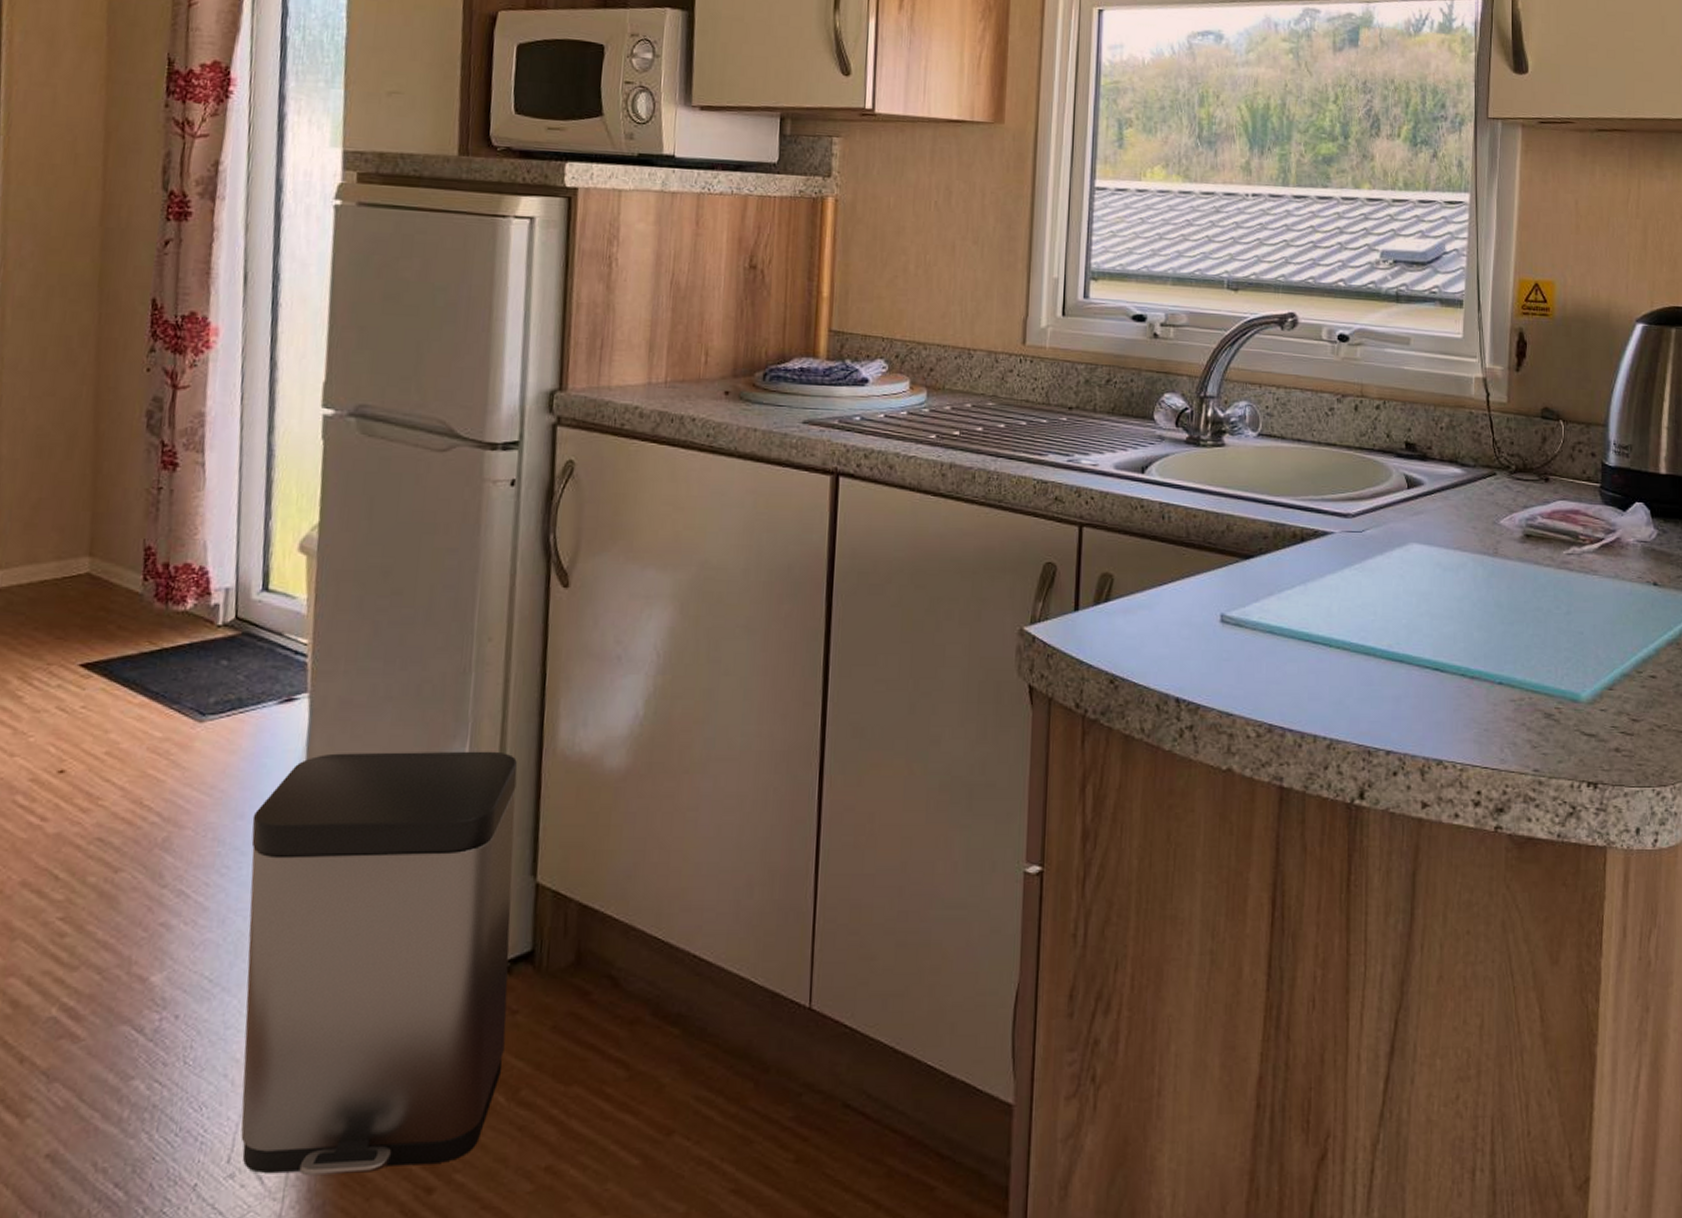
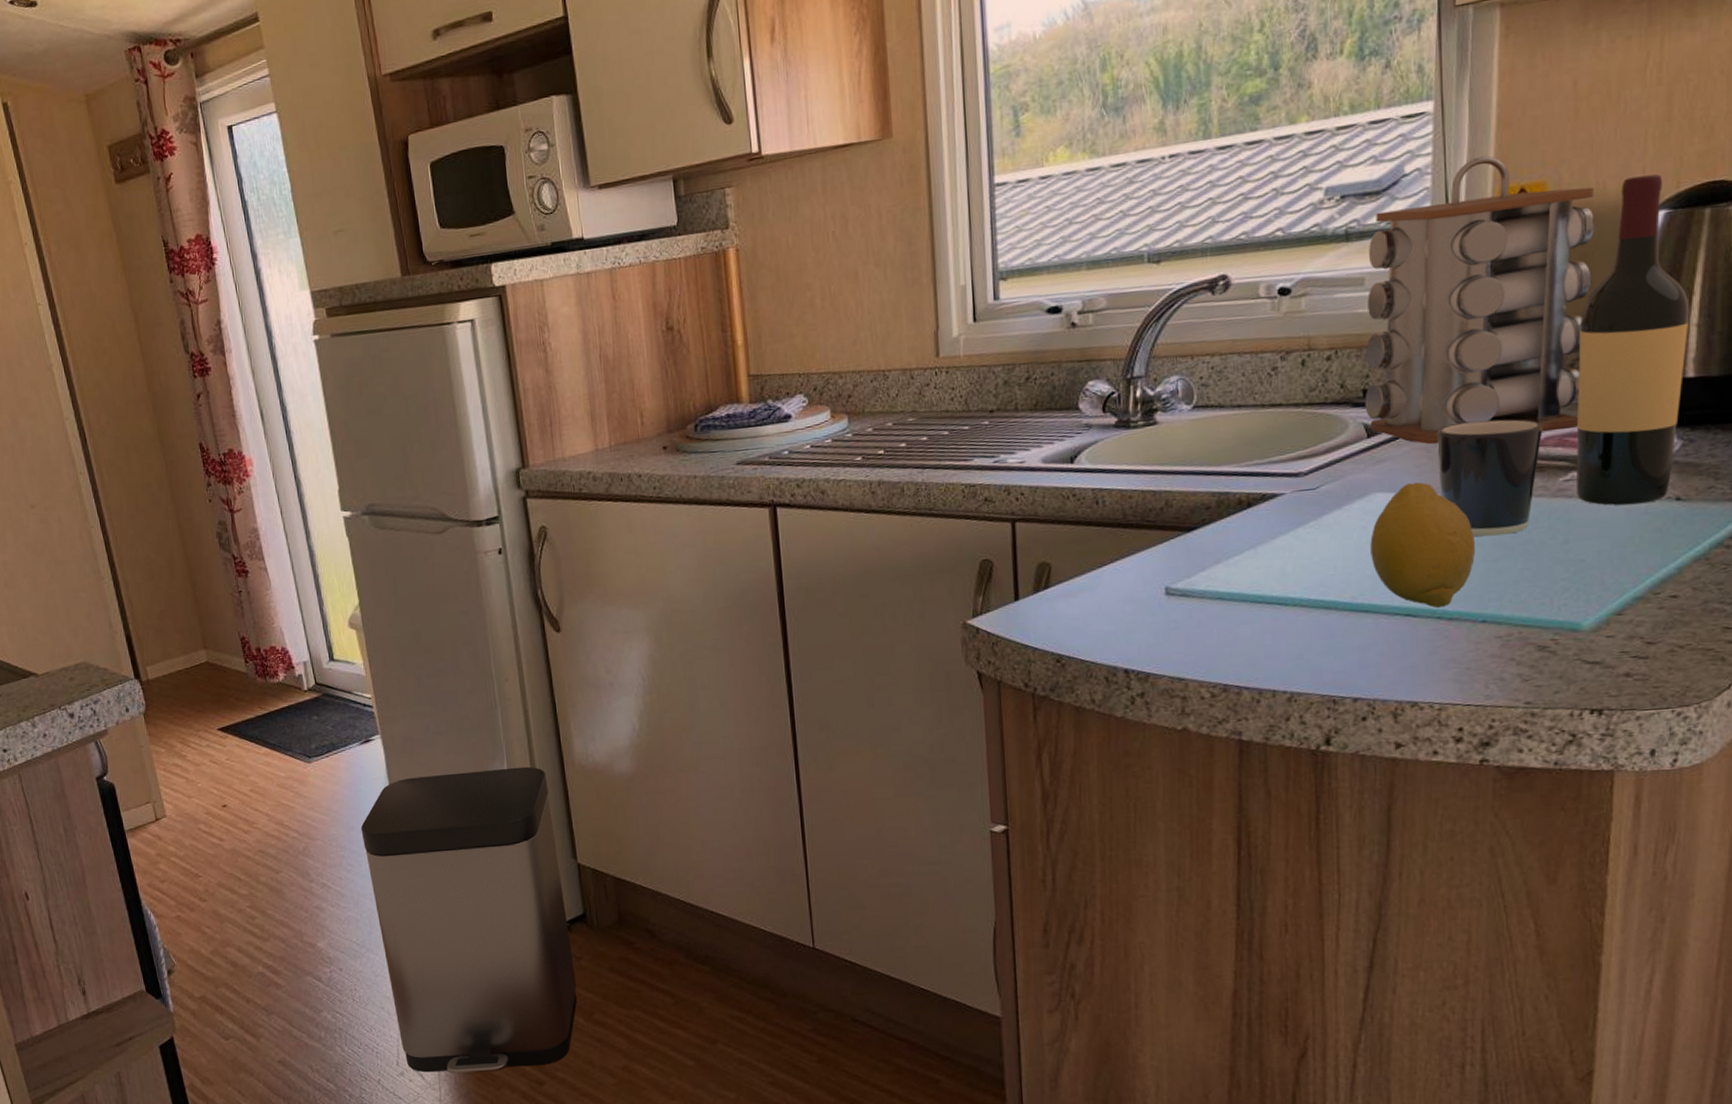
spice rack: none [1406,249,1591,506] -> present [1364,156,1594,445]
fruit: none [1406,538,1495,666] -> present [1370,482,1476,609]
mug: none [1465,486,1551,600] -> present [1437,419,1543,537]
wine bottle: none [1576,291,1662,585] -> present [1576,174,1690,506]

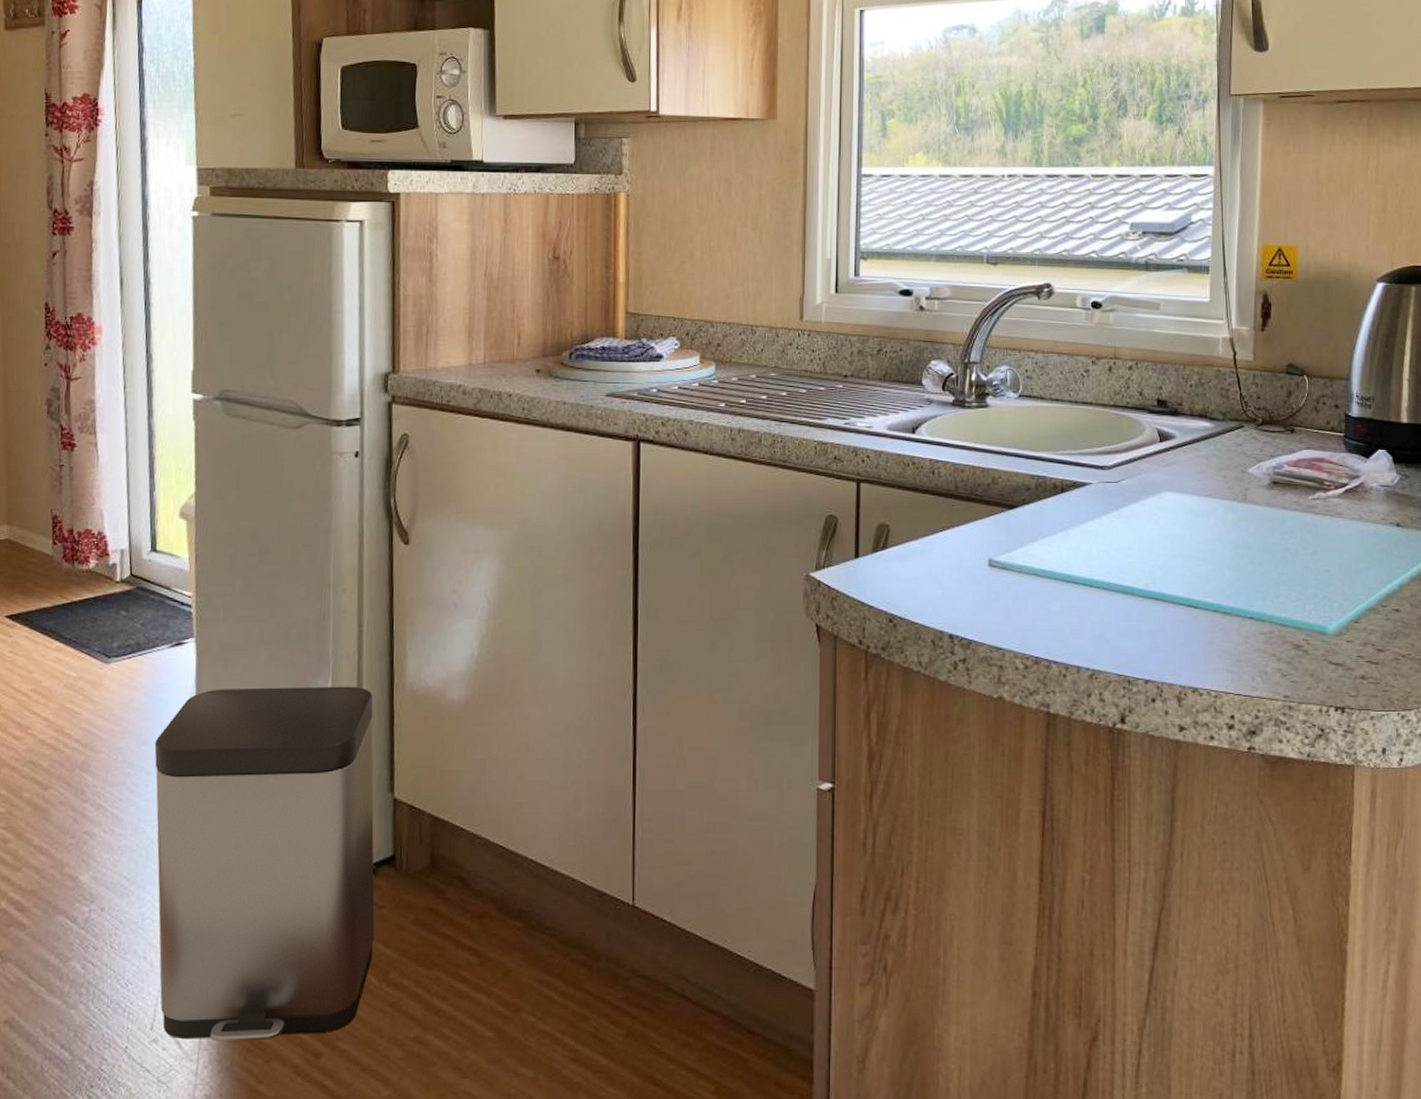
spice rack: present [1364,156,1594,445] -> none [1158,217,1333,455]
fruit: present [1370,482,1476,609] -> none [1161,487,1245,602]
mug: present [1437,419,1543,537] -> none [1215,438,1297,541]
wine bottle: present [1576,174,1690,506] -> none [1321,253,1403,526]

